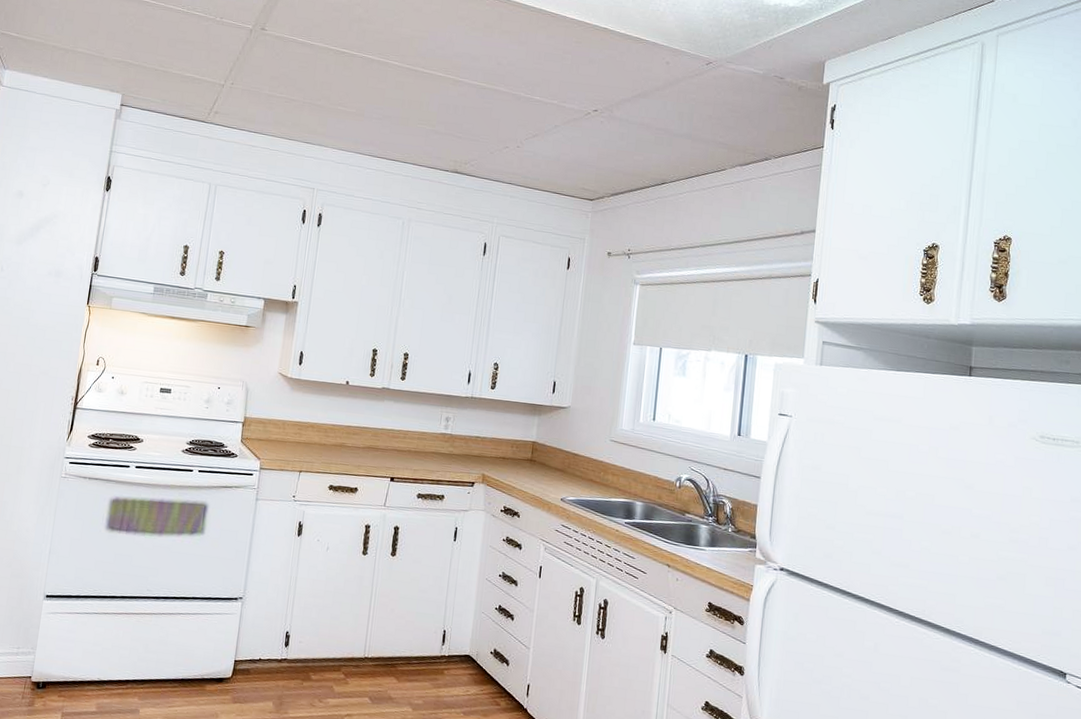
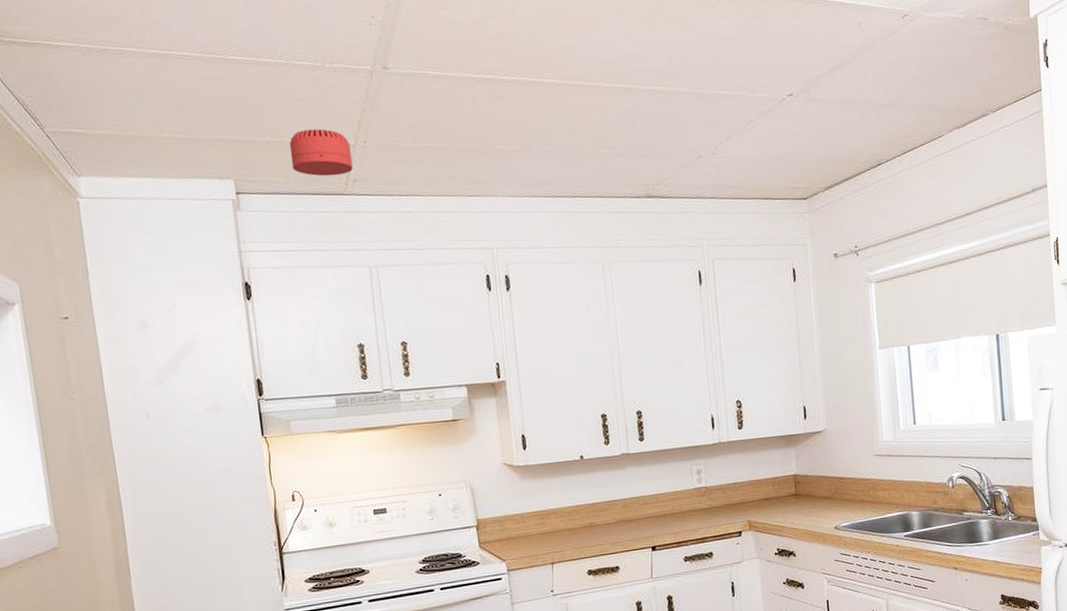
smoke detector: none [169,65,220,107] -> present [289,128,353,177]

